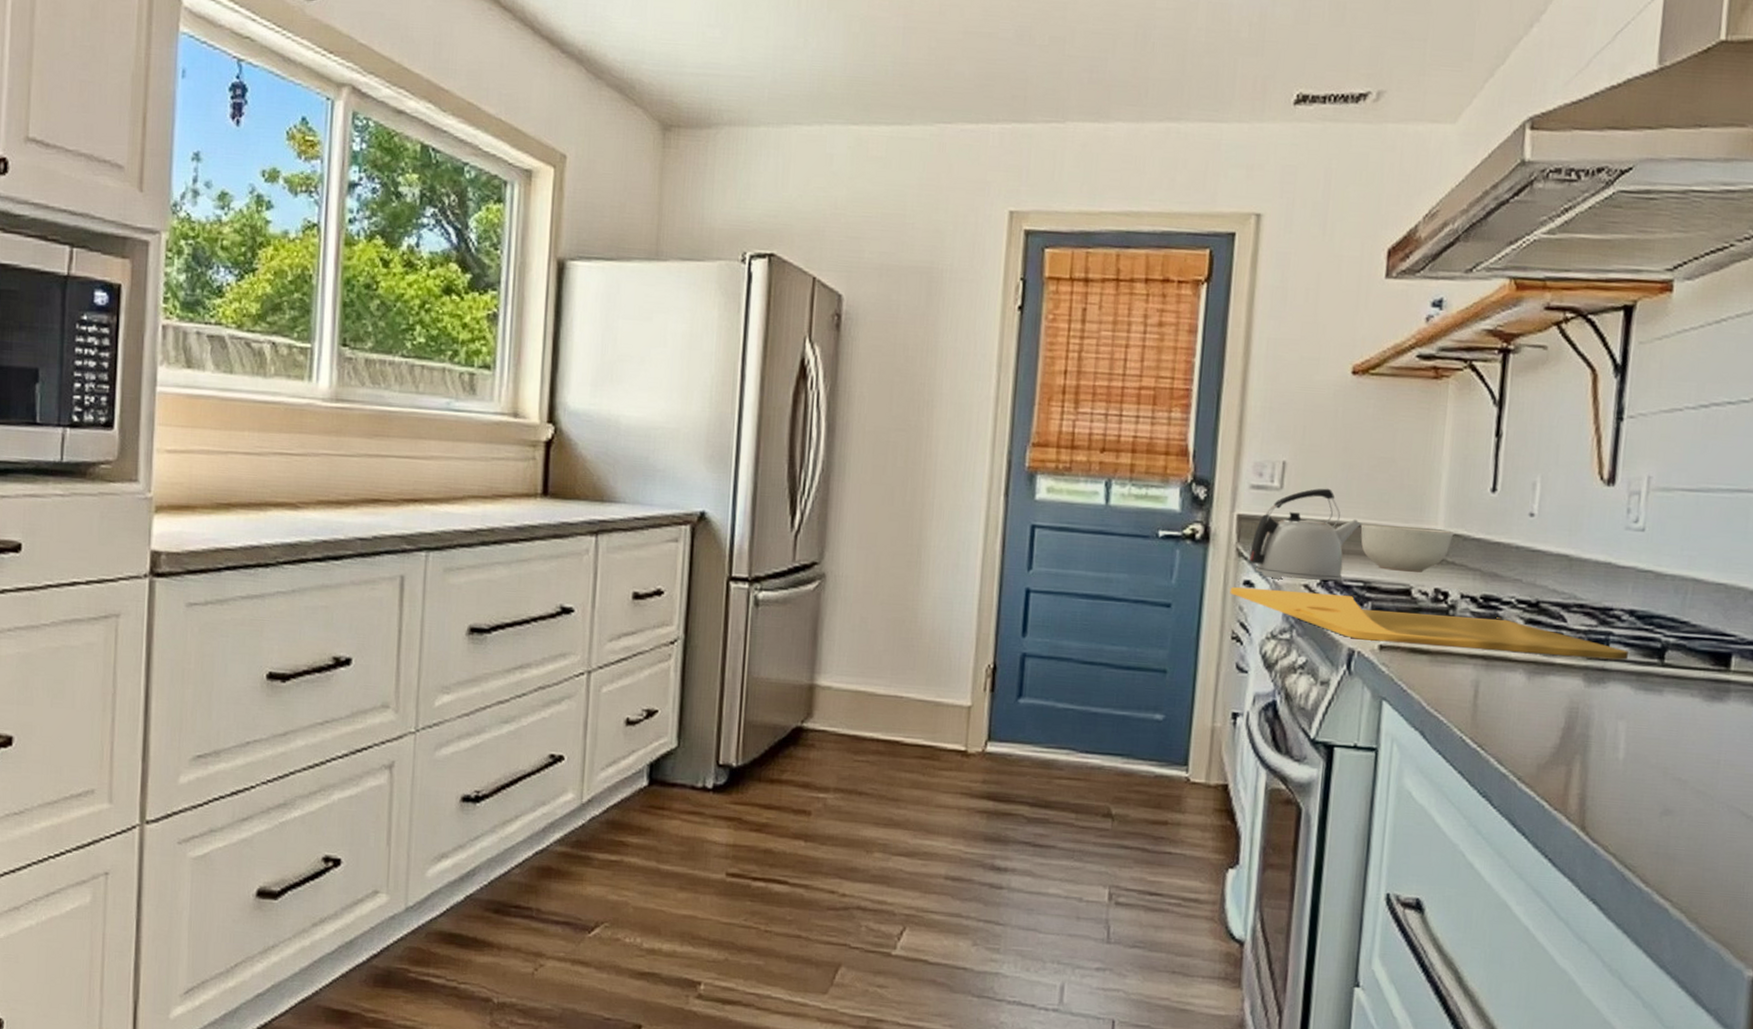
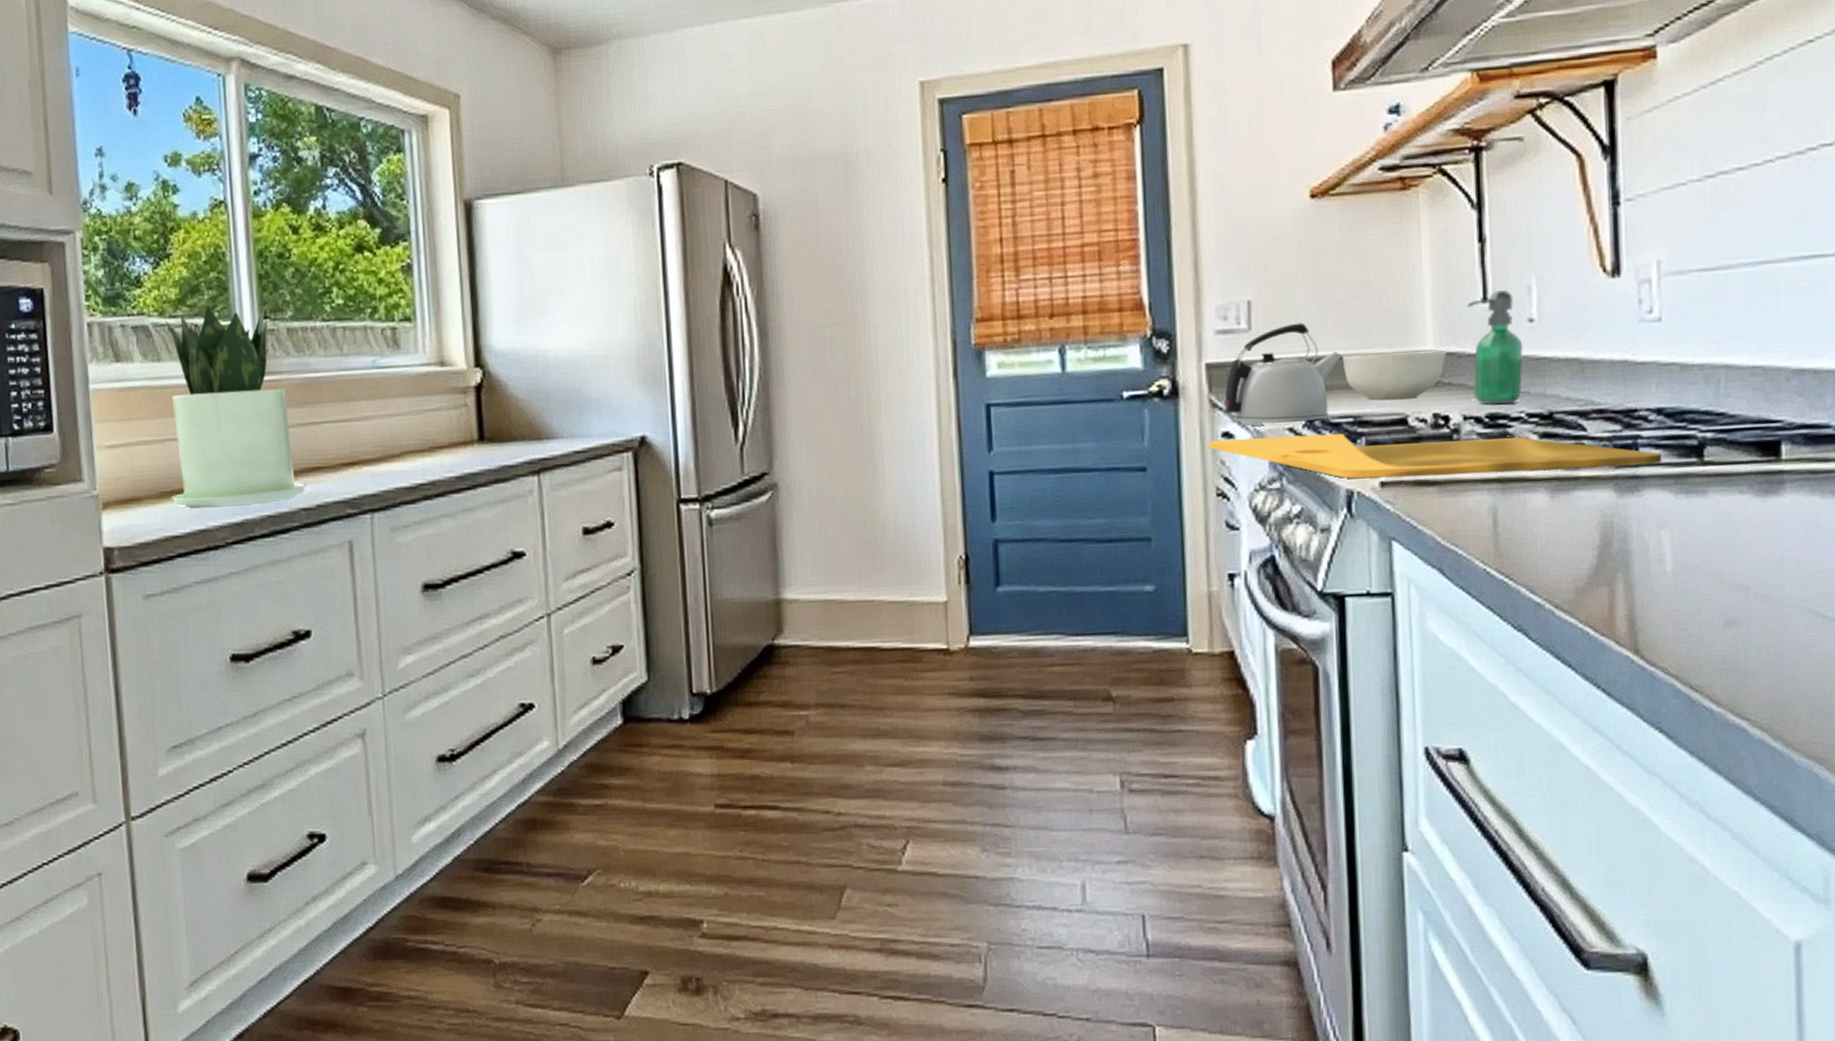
planter: none [226,326,367,528] -> present [165,306,308,508]
soap dispenser: none [1473,483,1522,588] -> present [1467,290,1523,404]

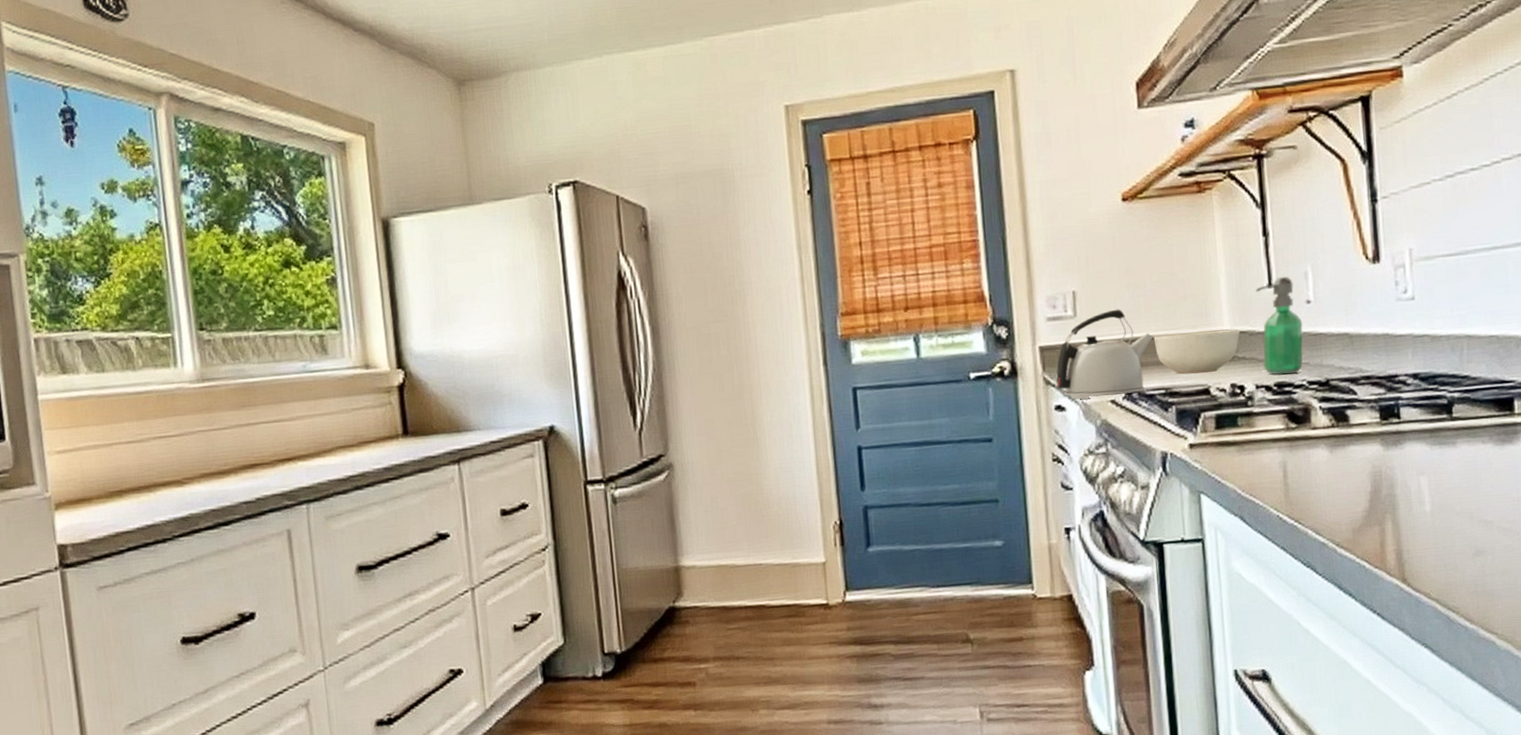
planter: present [165,306,308,508] -> none [107,320,247,505]
cutting board: present [1208,434,1663,479] -> none [1044,401,1419,442]

